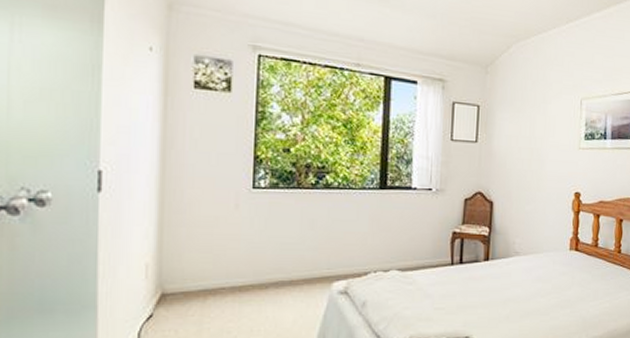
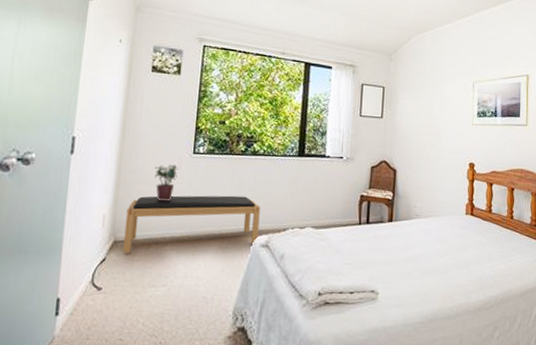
bench: none [173,236,337,307] -> present [122,195,261,253]
potted plant: none [205,202,235,246] -> present [154,164,178,202]

